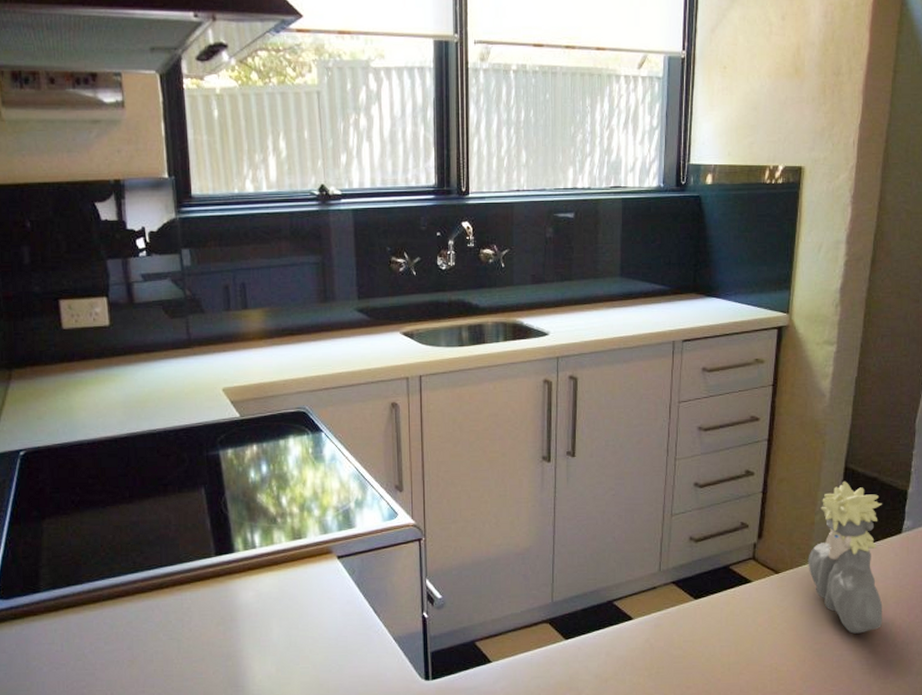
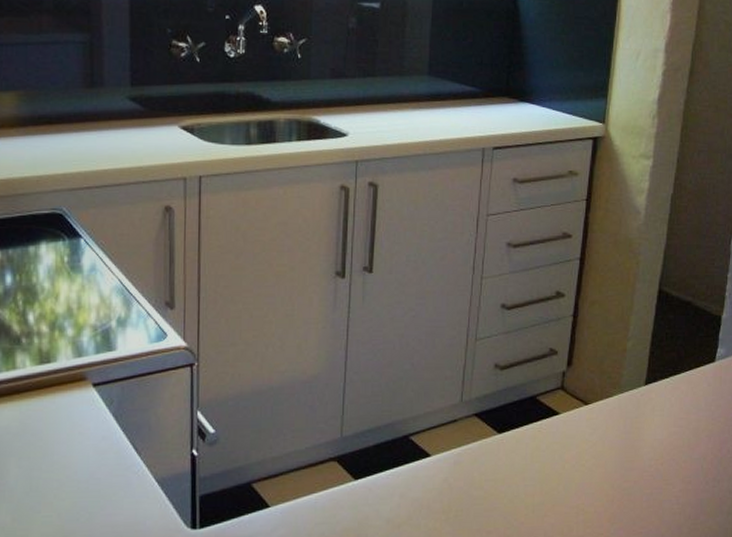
bust sculpture: present [808,482,883,634] -> none [618,306,696,470]

